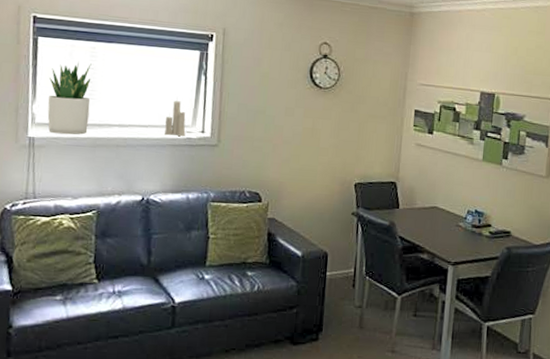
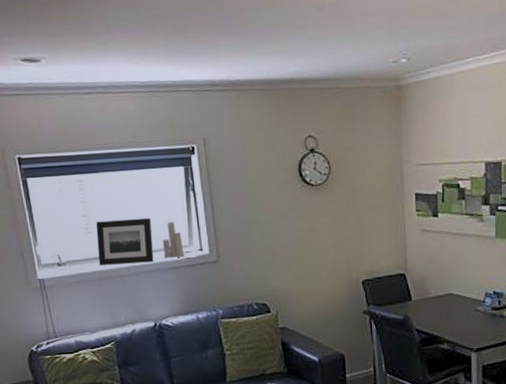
planter: present [47,62,92,135] -> none [46,197,91,273]
picture frame: none [96,90,158,137] -> present [96,218,154,265]

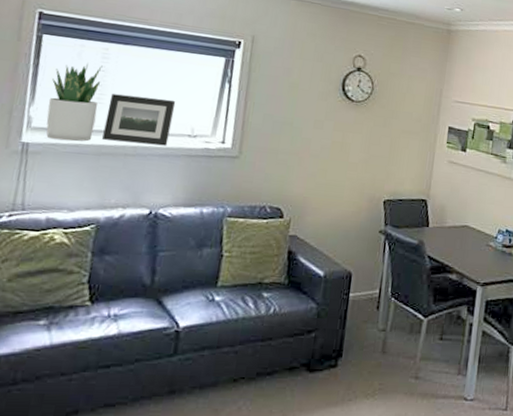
planter: none [46,197,91,273] -> present [46,63,103,142]
candle: present [163,217,185,259] -> none [180,104,205,147]

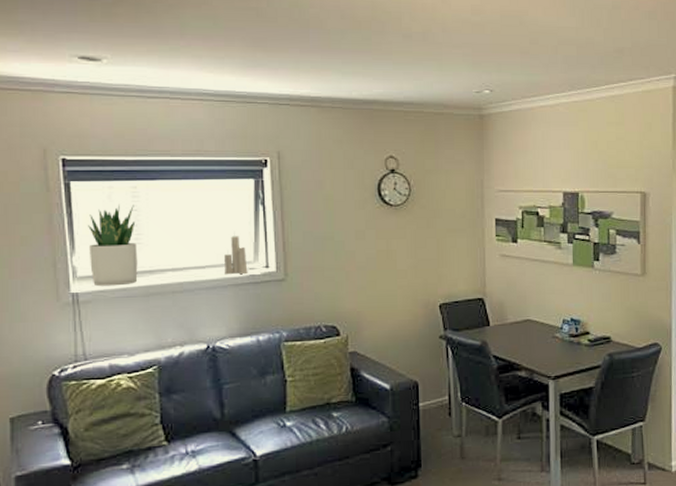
picture frame: present [102,94,176,146] -> none [147,231,213,280]
candle: none [180,104,205,147] -> present [224,231,248,275]

